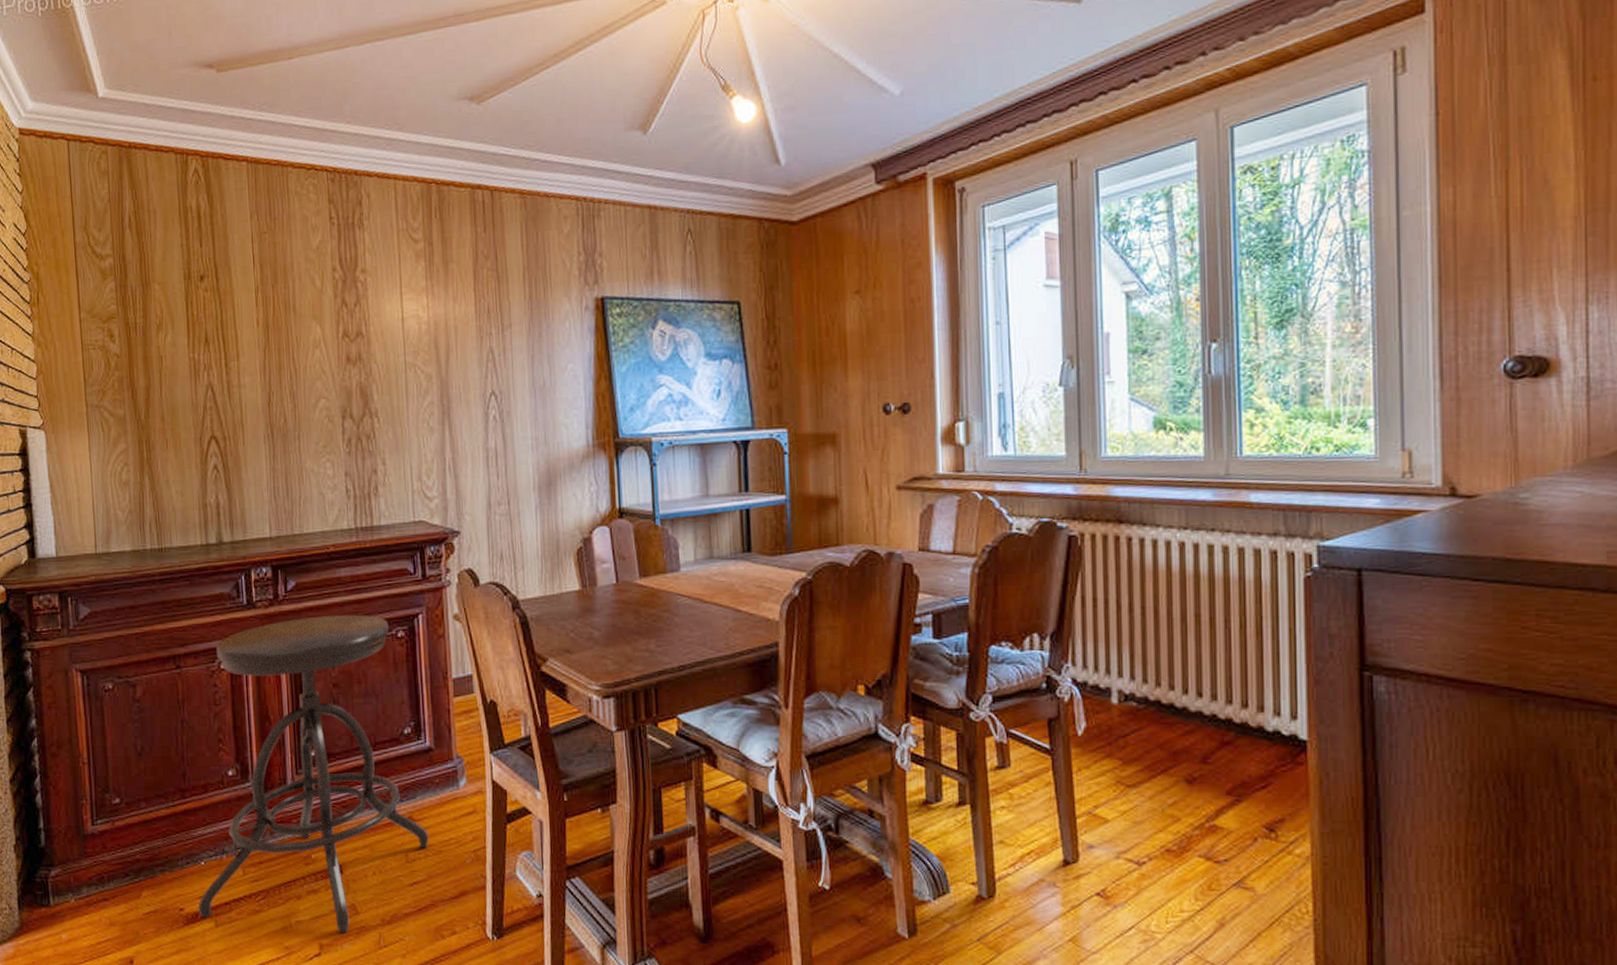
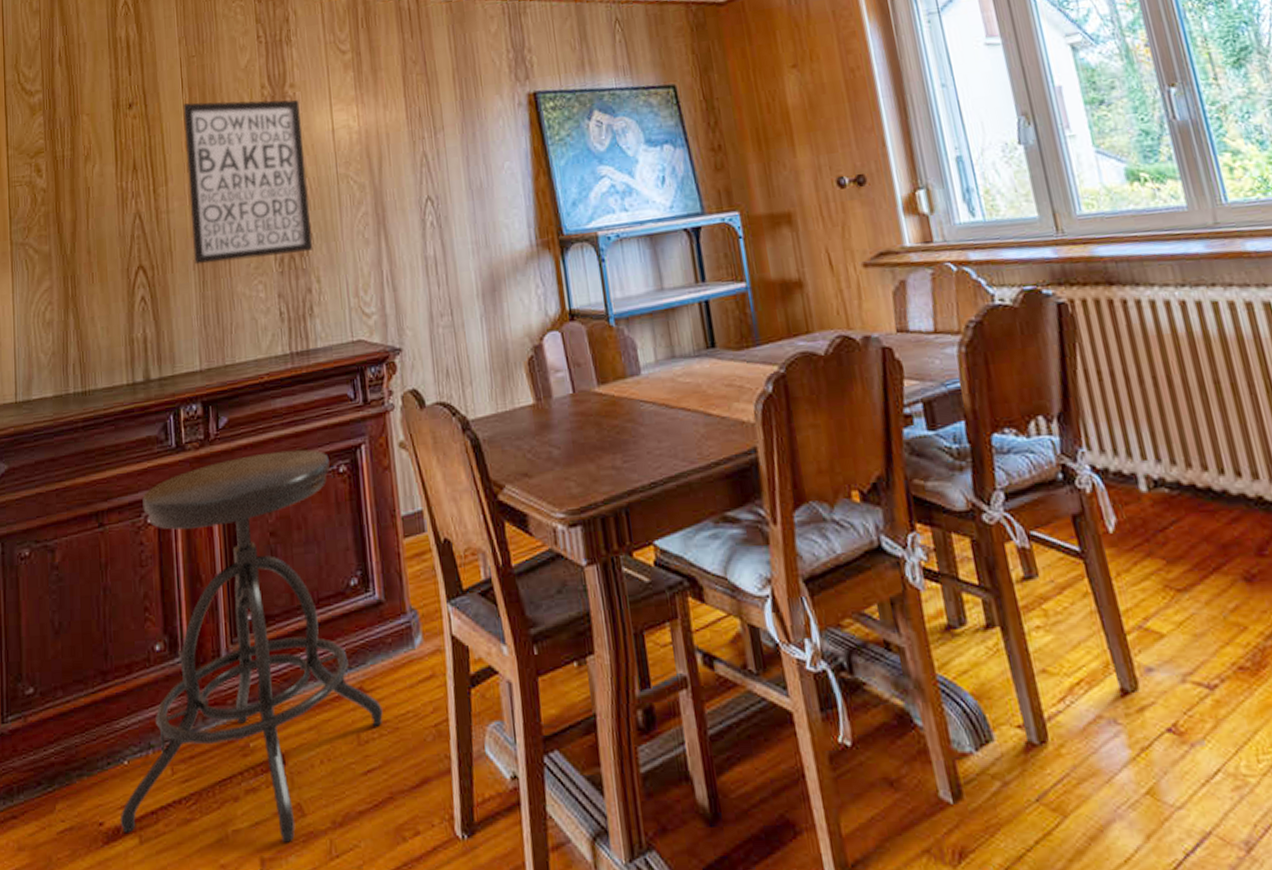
wall art: none [254,280,380,439] -> present [183,99,313,265]

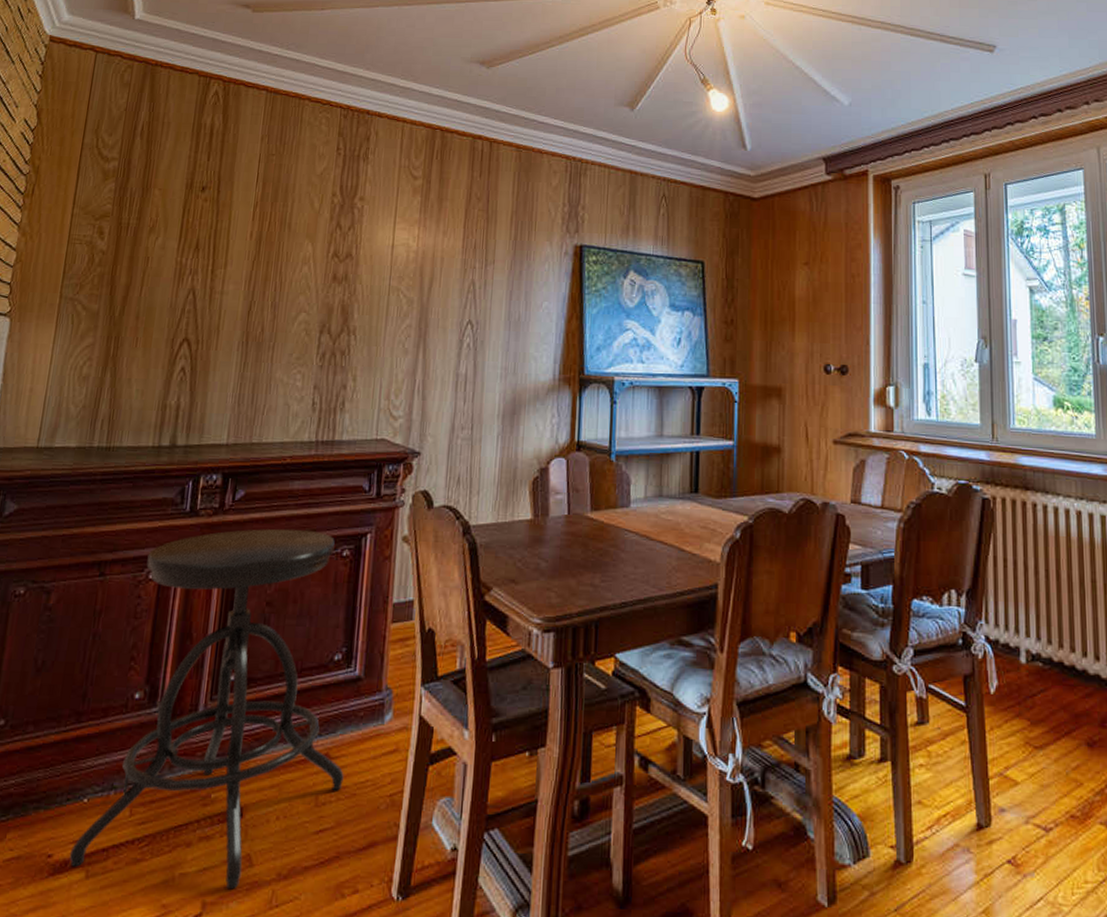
wall art: present [183,99,313,265] -> none [238,197,367,351]

